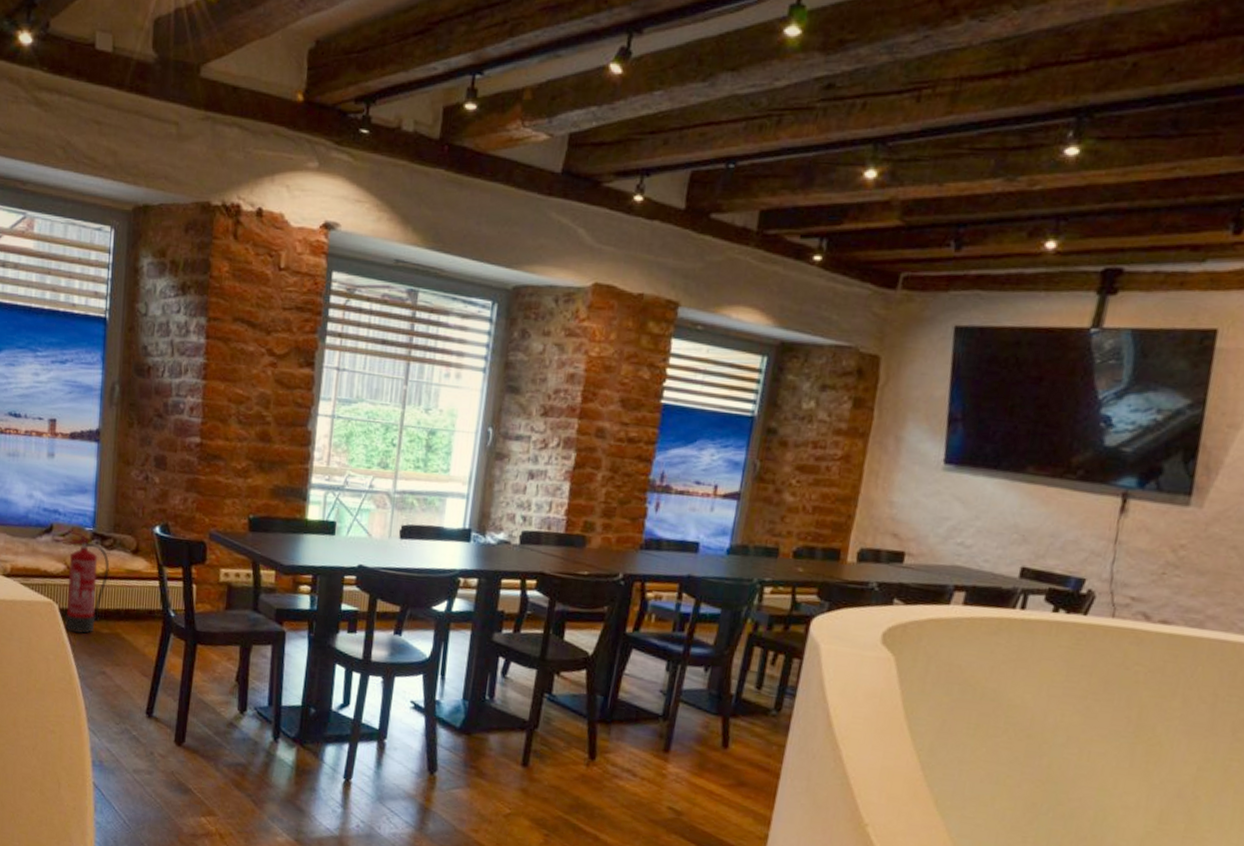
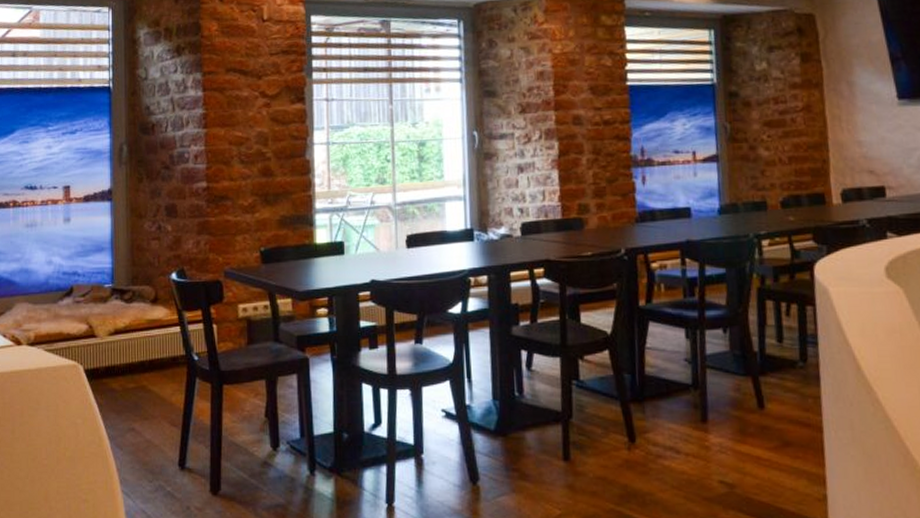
fire extinguisher: present [65,530,110,634] -> none [87,289,131,393]

